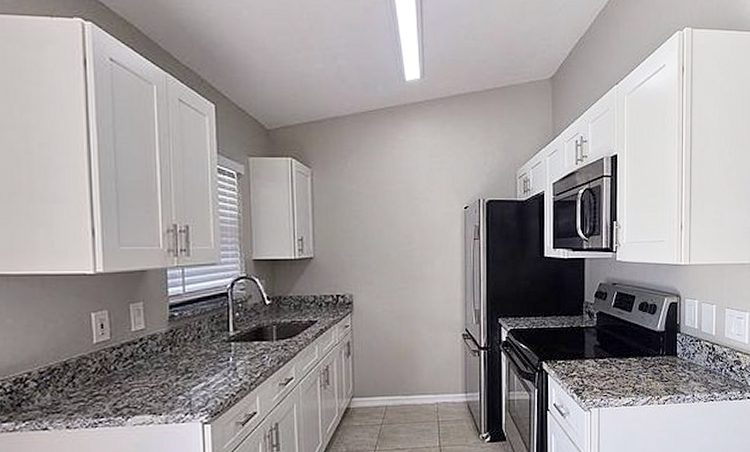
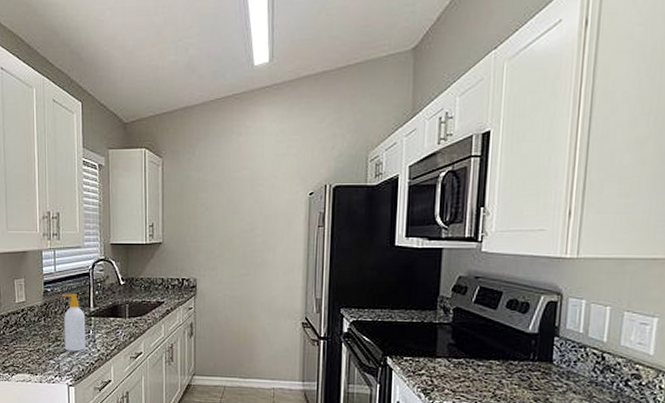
soap bottle: none [192,317,225,384] -> present [61,294,86,352]

